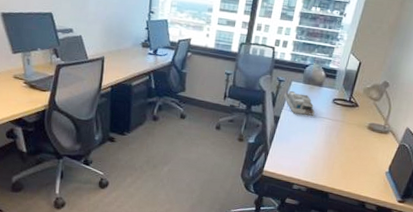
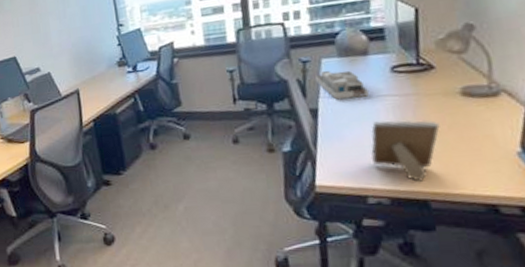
picture frame: none [303,134,350,180] -> present [370,120,440,182]

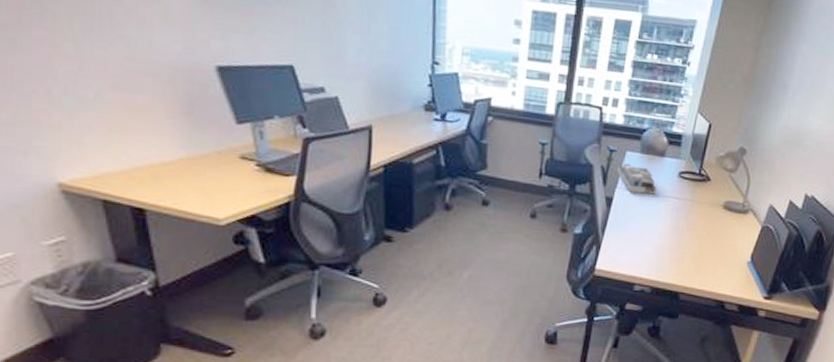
picture frame: present [370,120,440,182] -> none [645,218,702,276]

